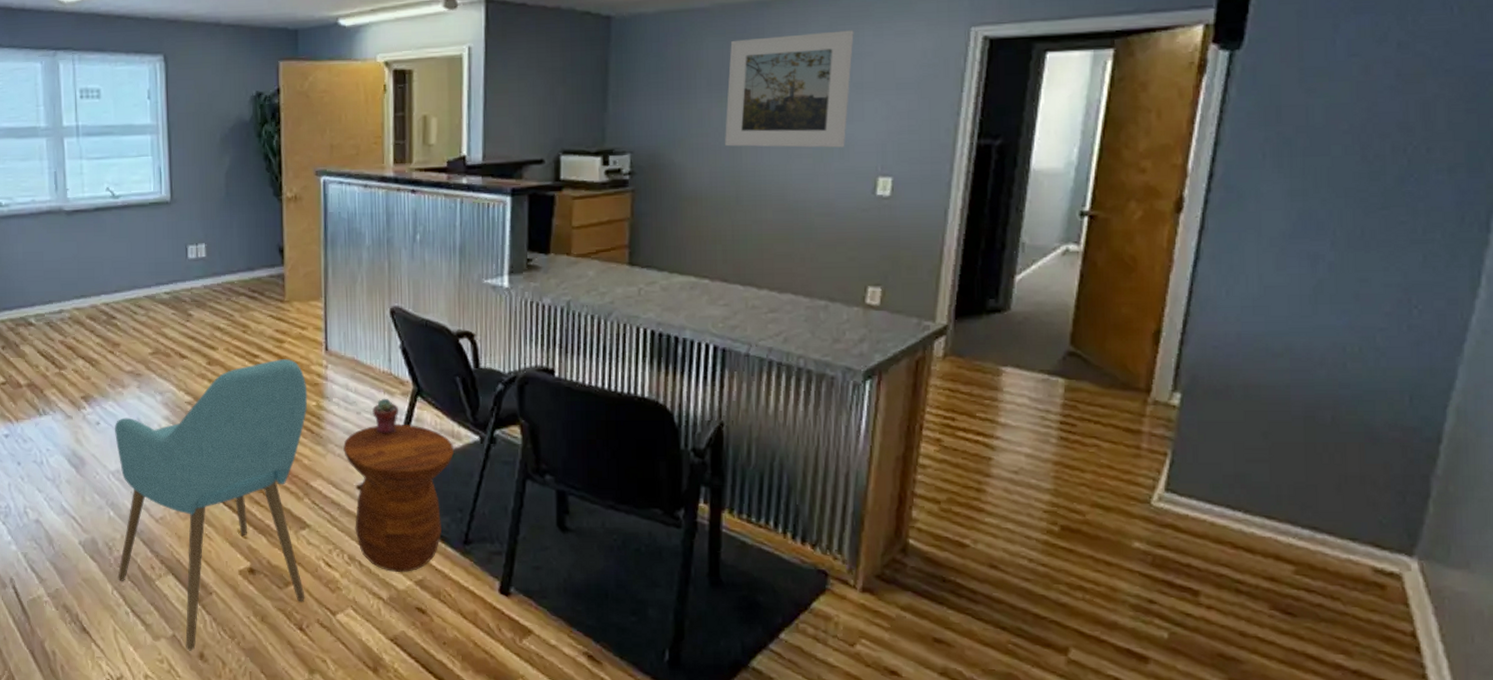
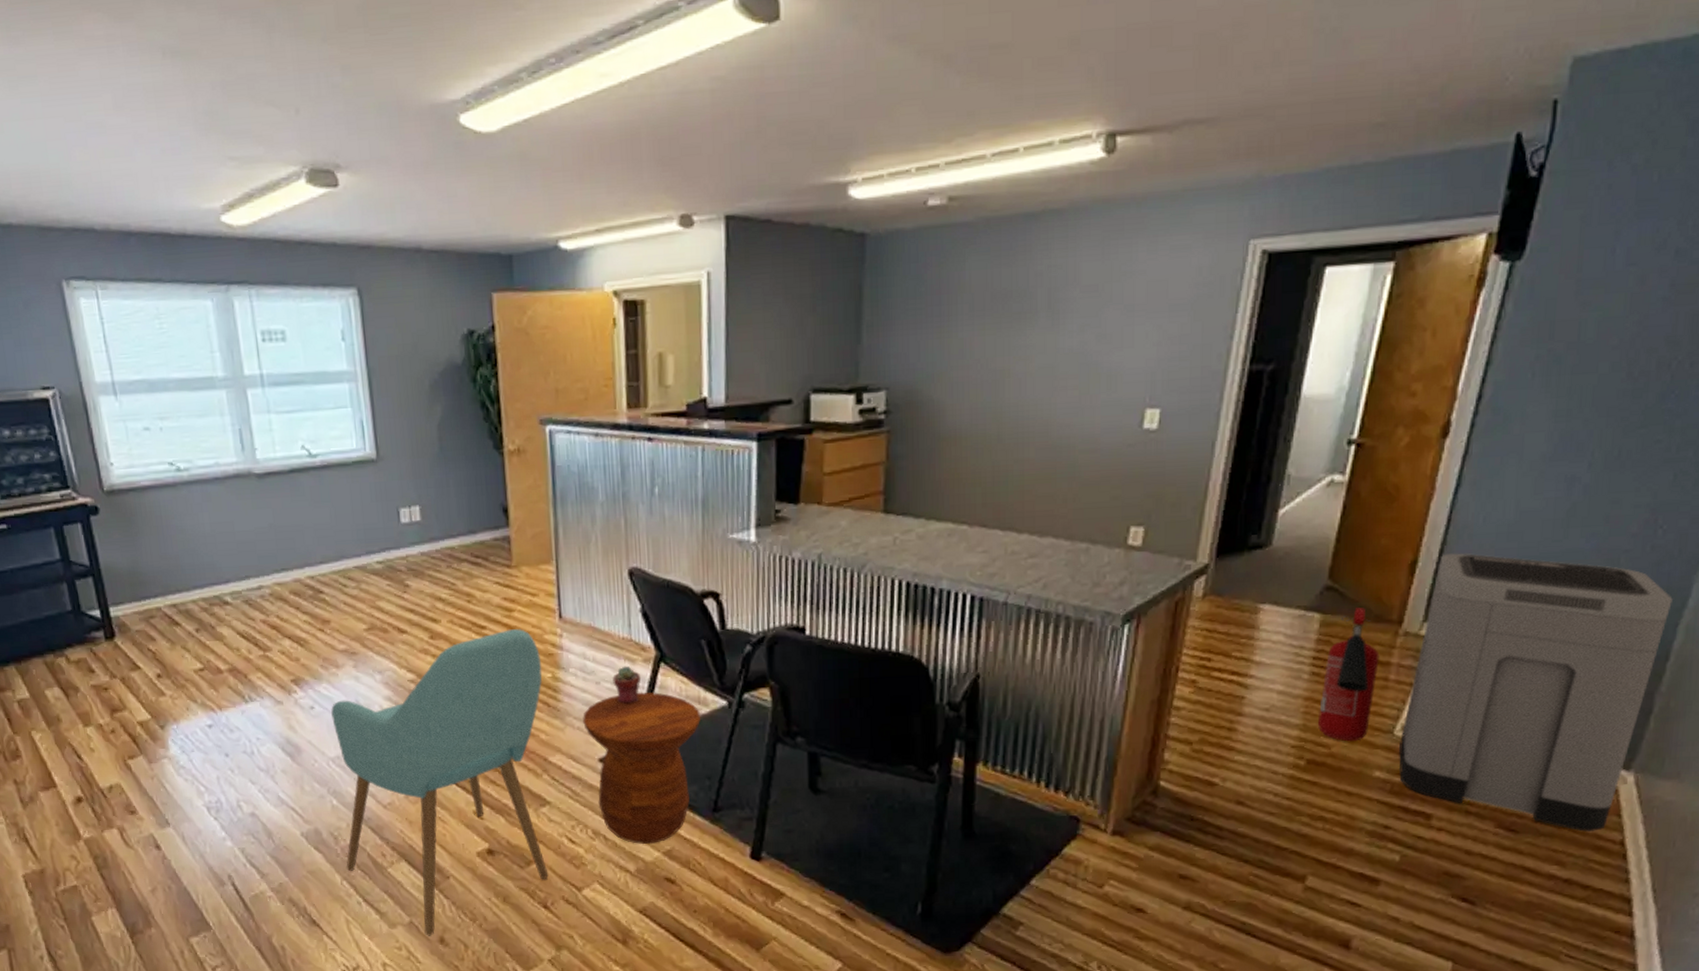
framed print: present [725,30,854,148] -> none [987,245,1127,380]
fire extinguisher: none [1069,374,1130,510] -> present [1317,608,1380,742]
trash can: none [1158,324,1438,620] -> present [1398,553,1673,832]

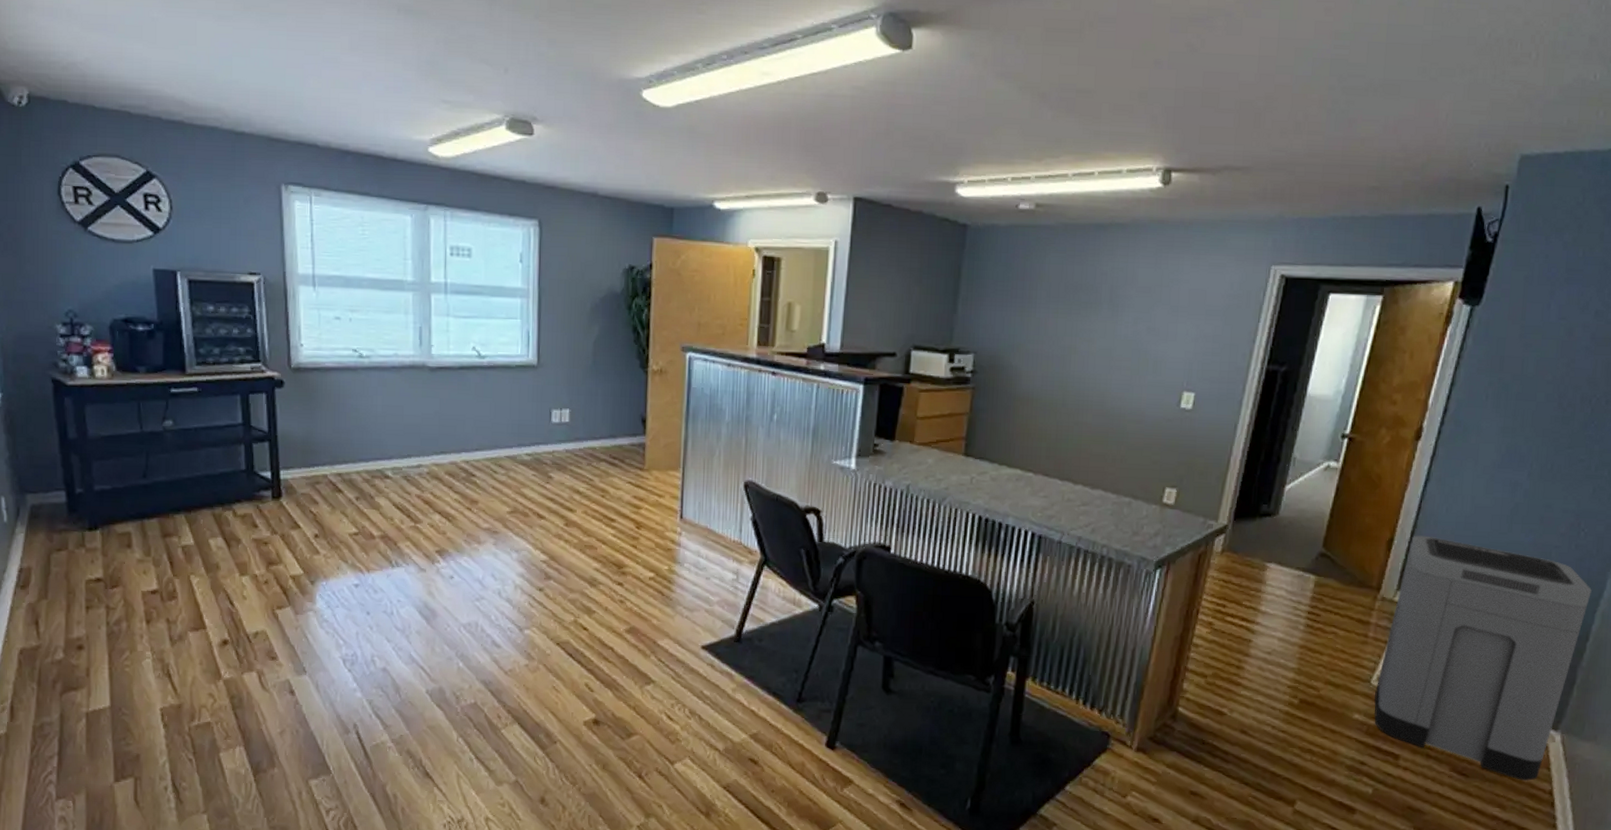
chair: present [331,629,549,936] -> none [464,524,661,796]
side table: present [583,692,701,845] -> none [691,590,795,727]
potted succulent: present [612,666,640,704] -> none [721,565,745,599]
fire extinguisher: present [1317,608,1380,742] -> none [1309,573,1361,687]

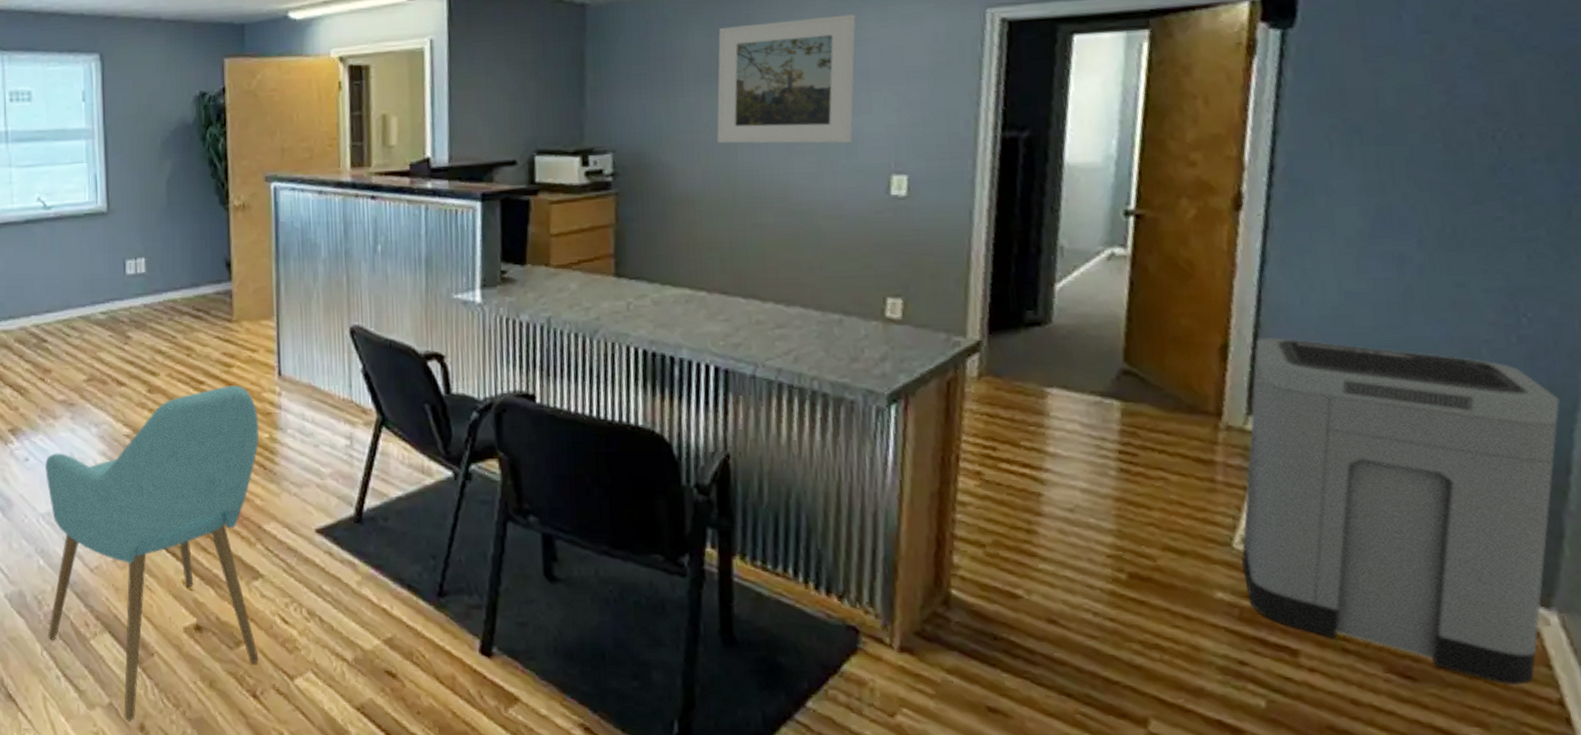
chair: none [464,524,661,796] -> present [45,385,260,722]
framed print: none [1057,257,1175,363] -> present [717,14,856,144]

